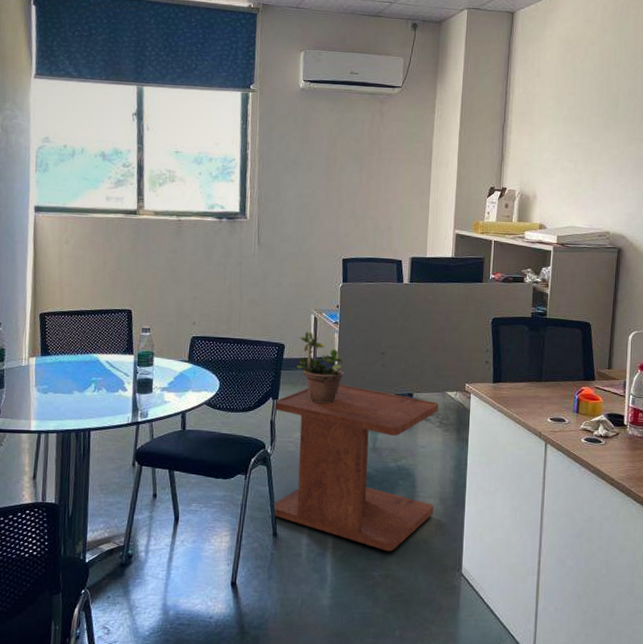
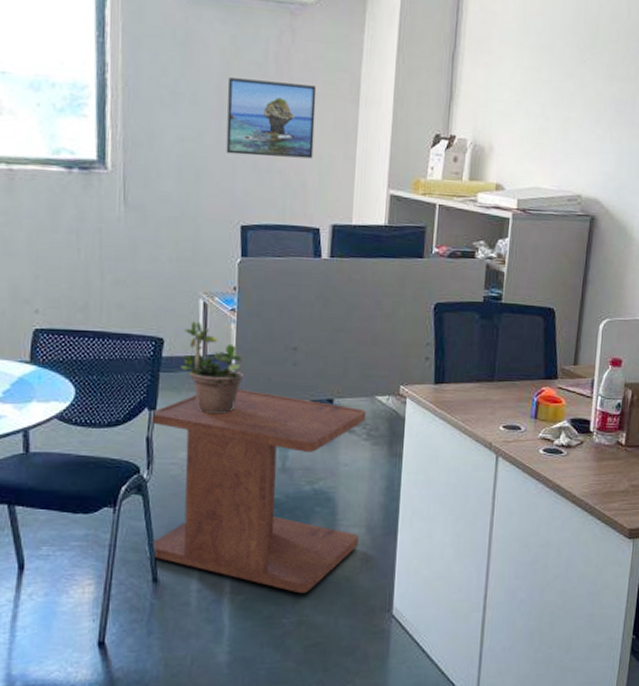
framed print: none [332,150,399,208] -> present [226,77,317,159]

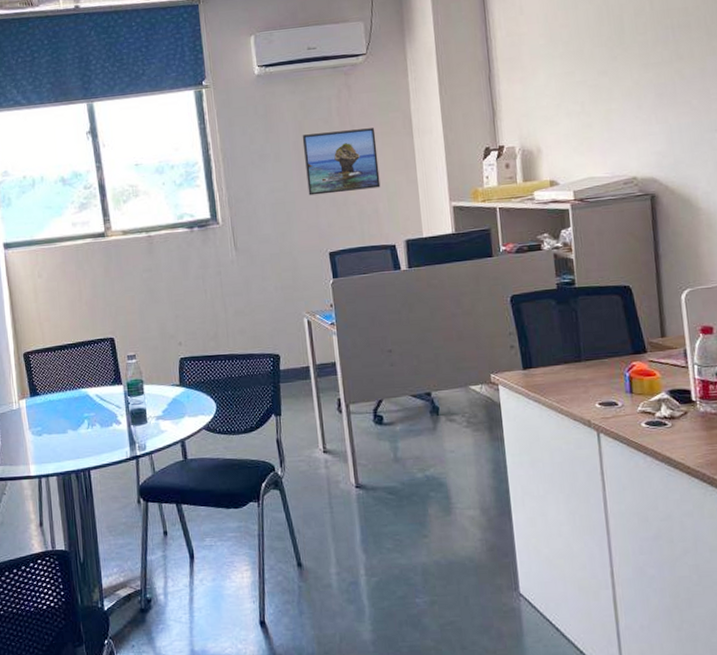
side table: present [150,388,366,594] -> none [277,390,476,574]
potted plant: present [180,321,243,414] -> none [294,337,349,415]

